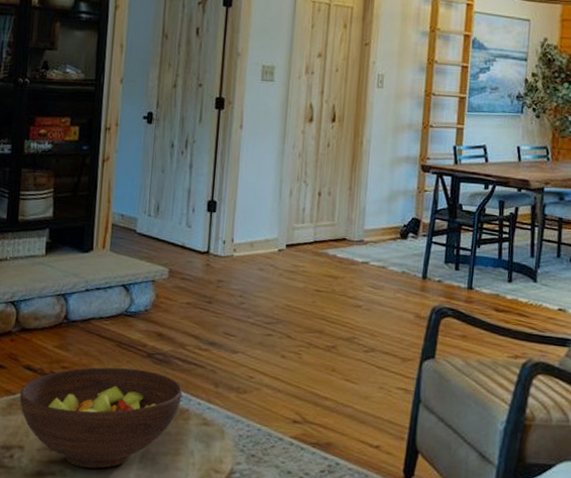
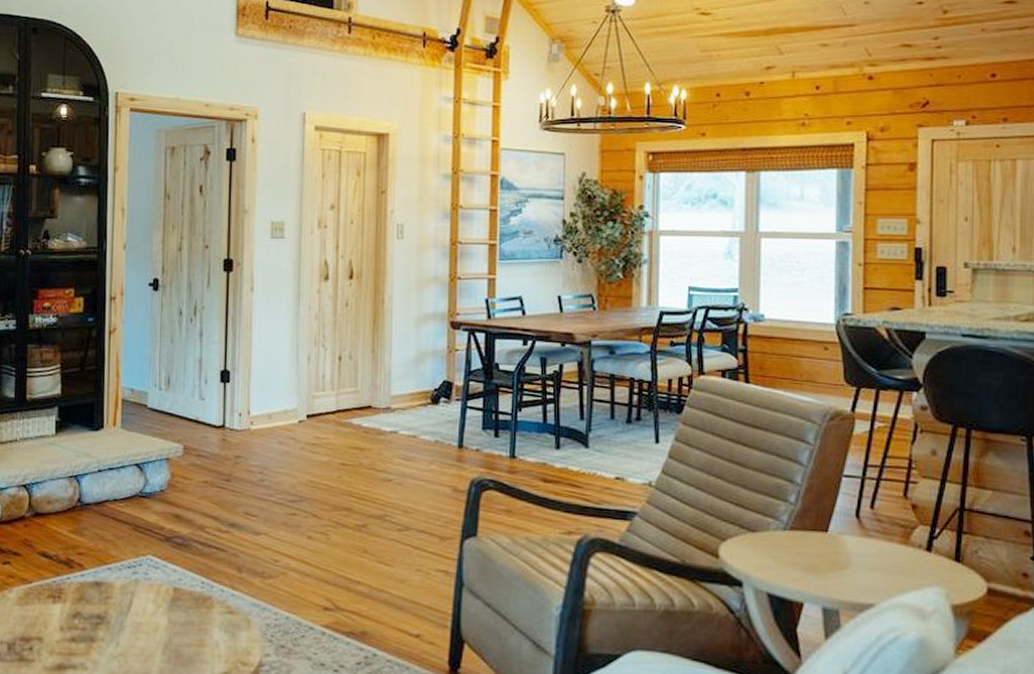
fruit bowl: present [19,367,183,469] -> none [36,552,204,661]

